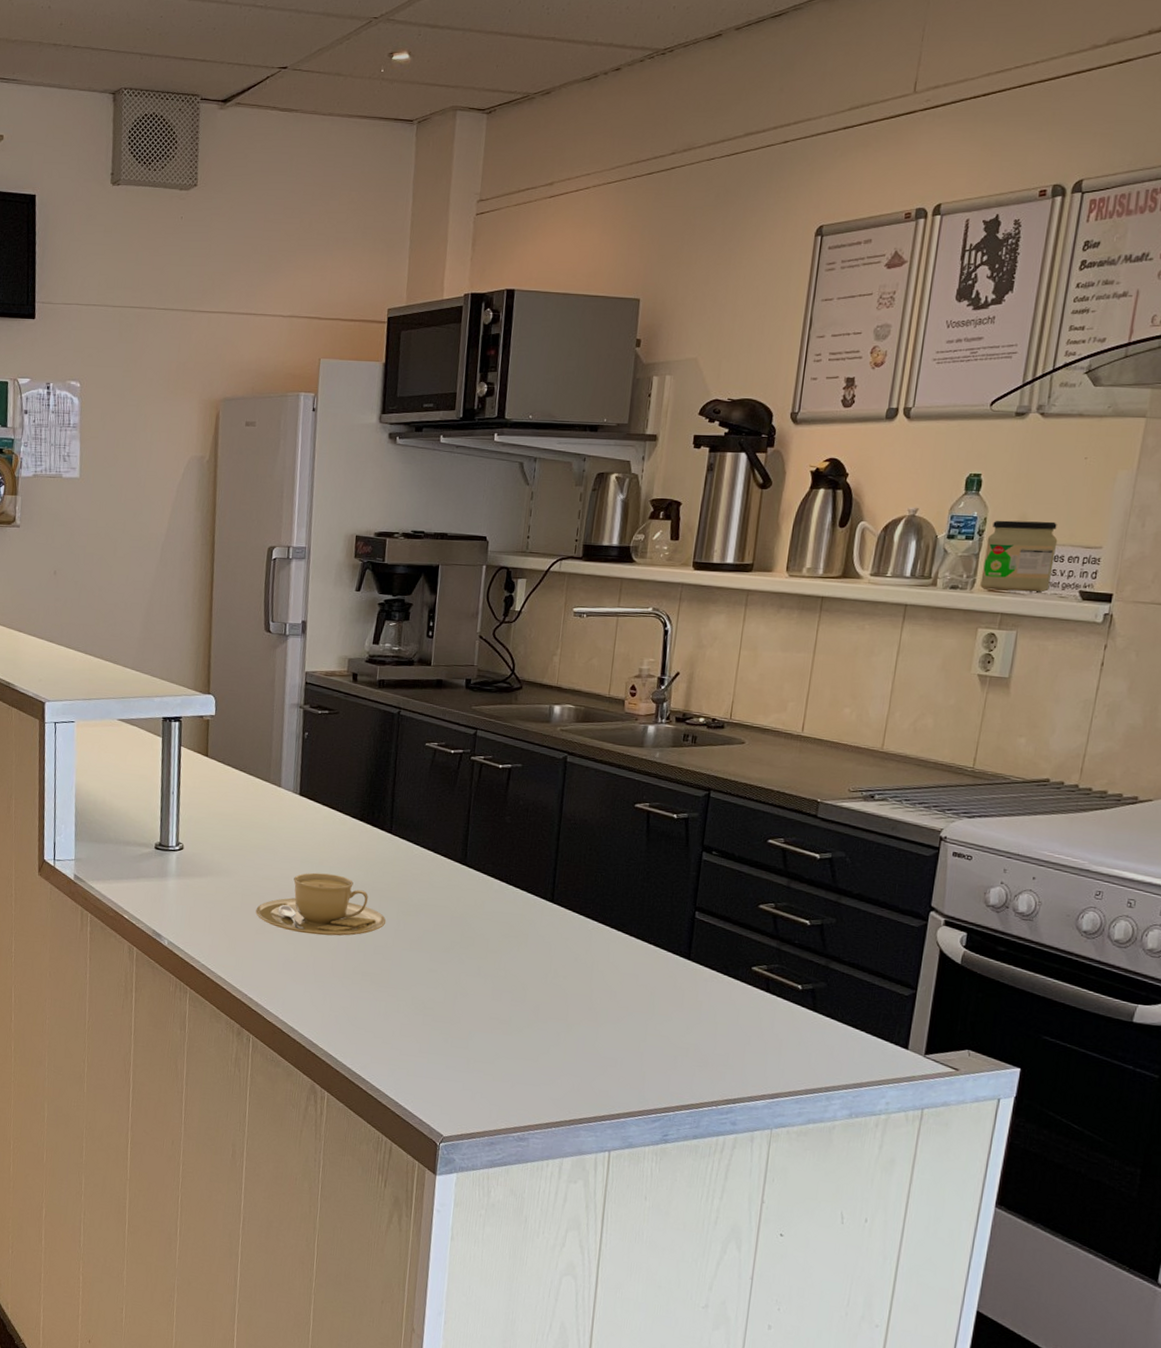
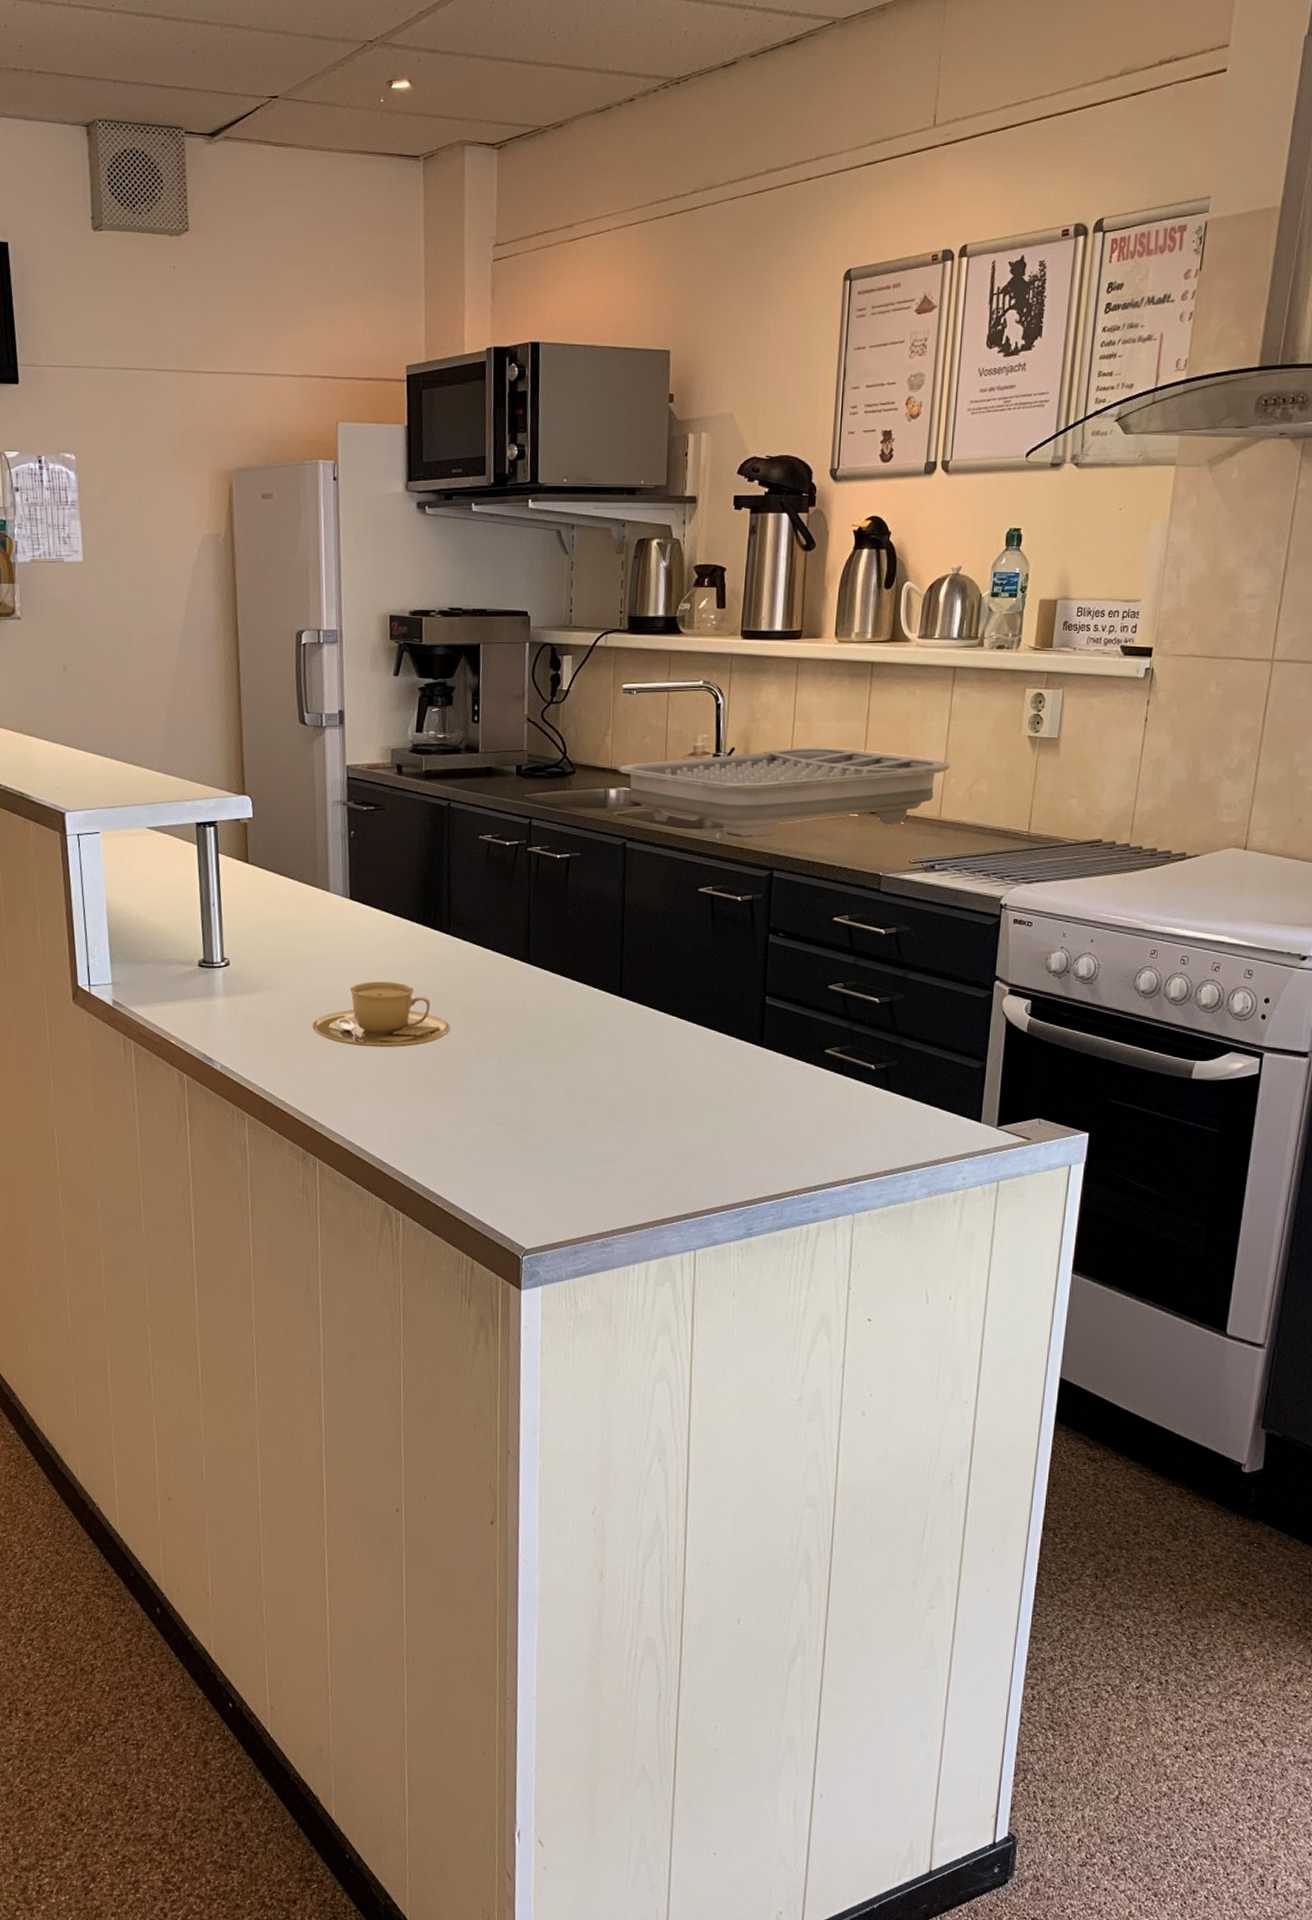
dish rack: none [563,675,895,759] -> present [618,747,950,838]
jar: present [980,520,1058,592] -> none [1025,575,1098,649]

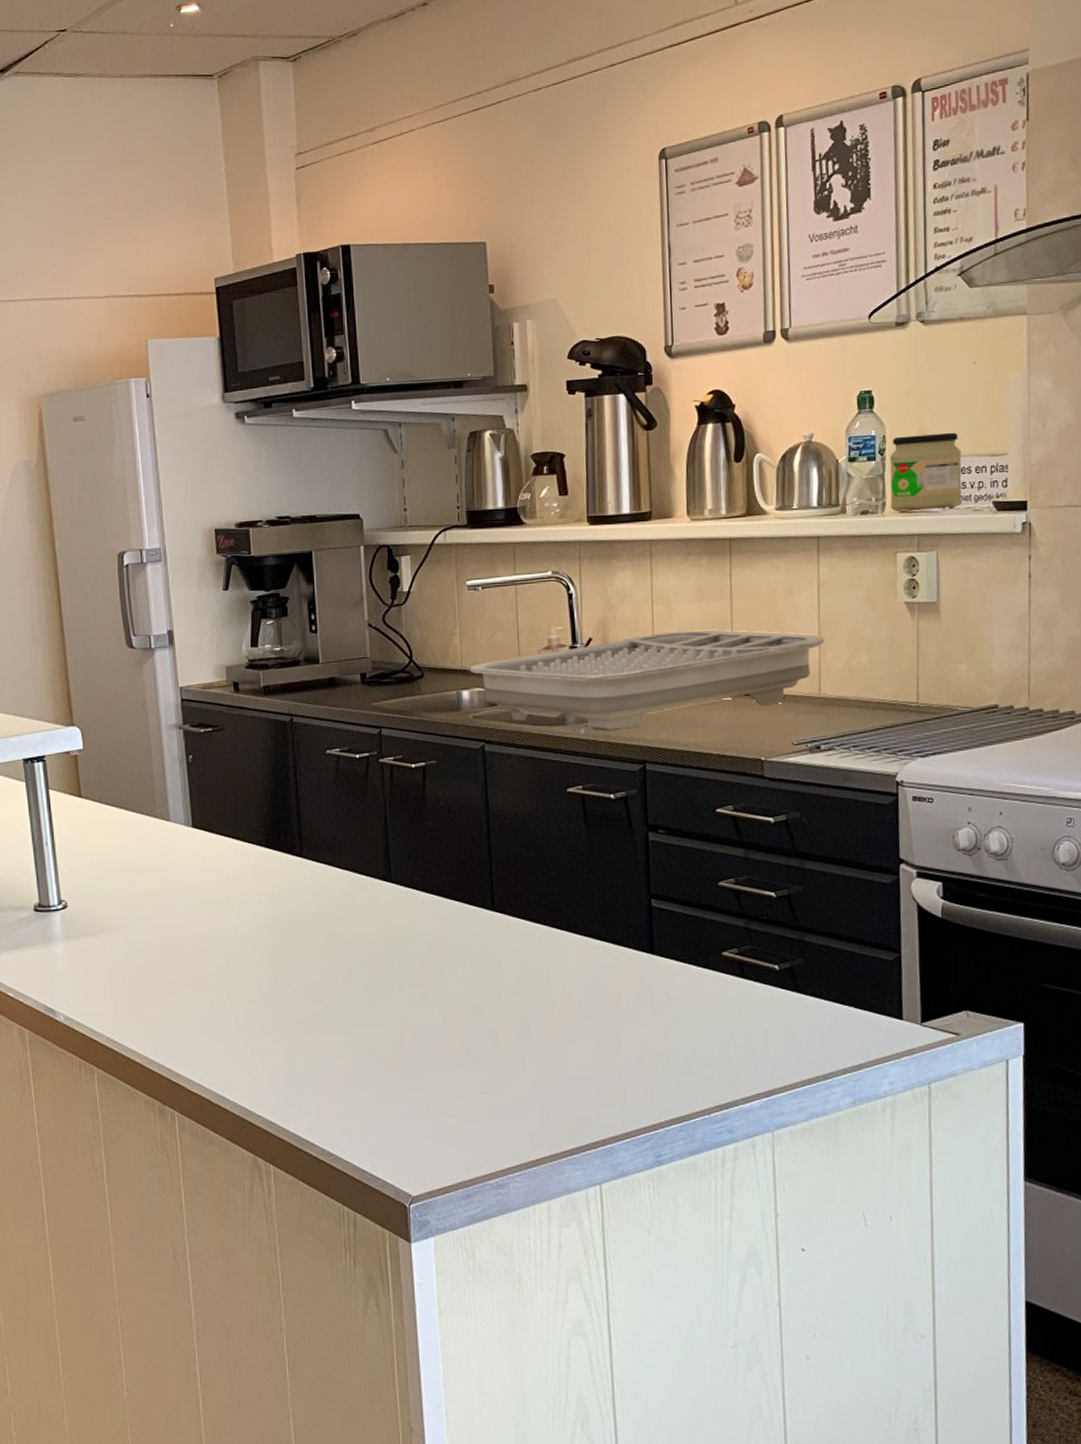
teacup: present [312,981,451,1048] -> none [161,912,312,985]
jar: none [1025,575,1098,649] -> present [889,432,962,511]

